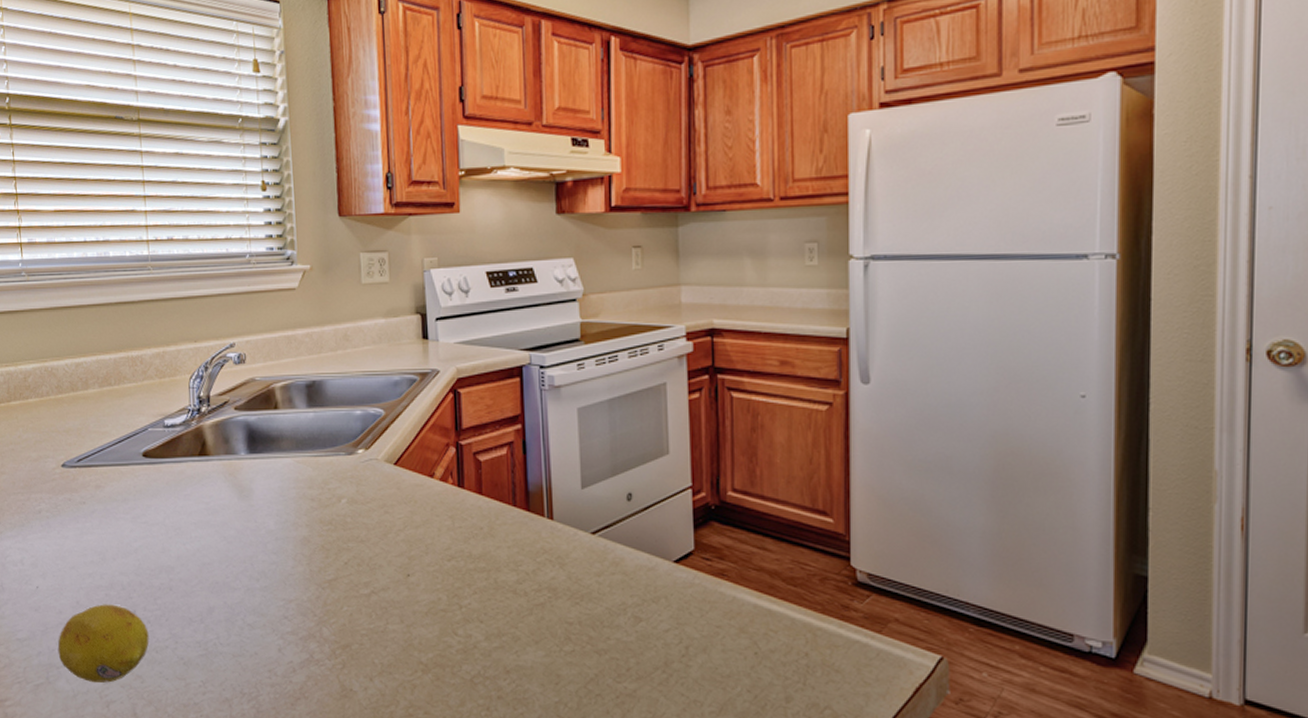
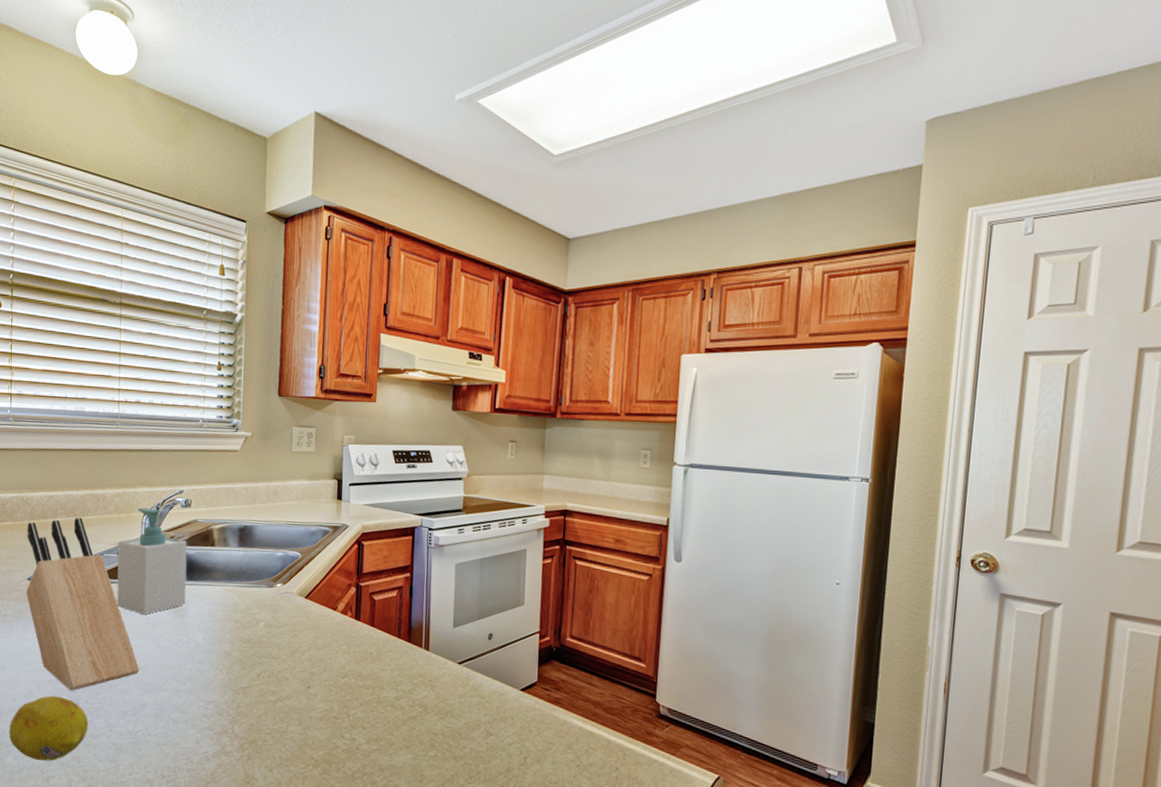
knife block: none [55,386,203,597] -> present [25,517,140,691]
soap bottle: none [163,368,250,500] -> present [117,507,187,615]

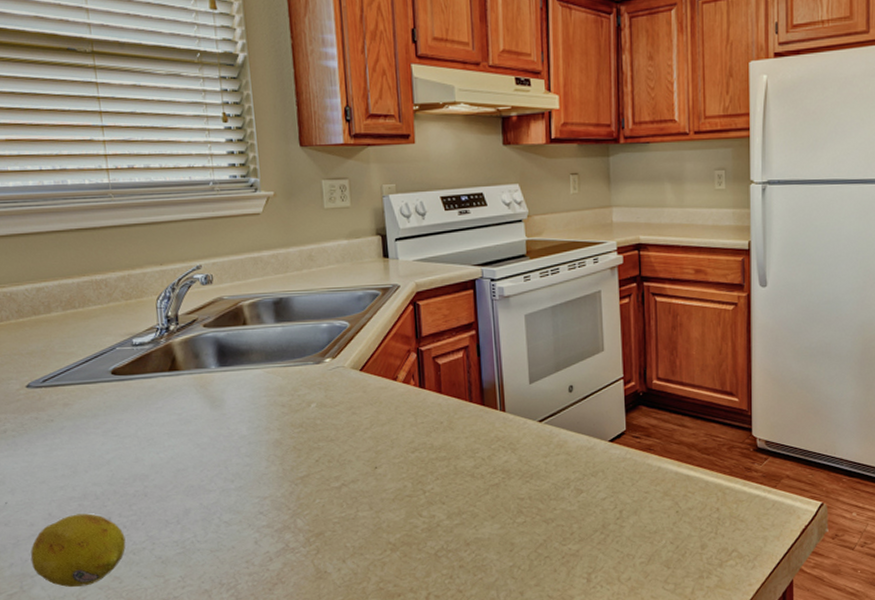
knife block: present [25,517,140,691] -> none [16,309,178,506]
soap bottle: present [117,507,187,615] -> none [130,290,222,411]

